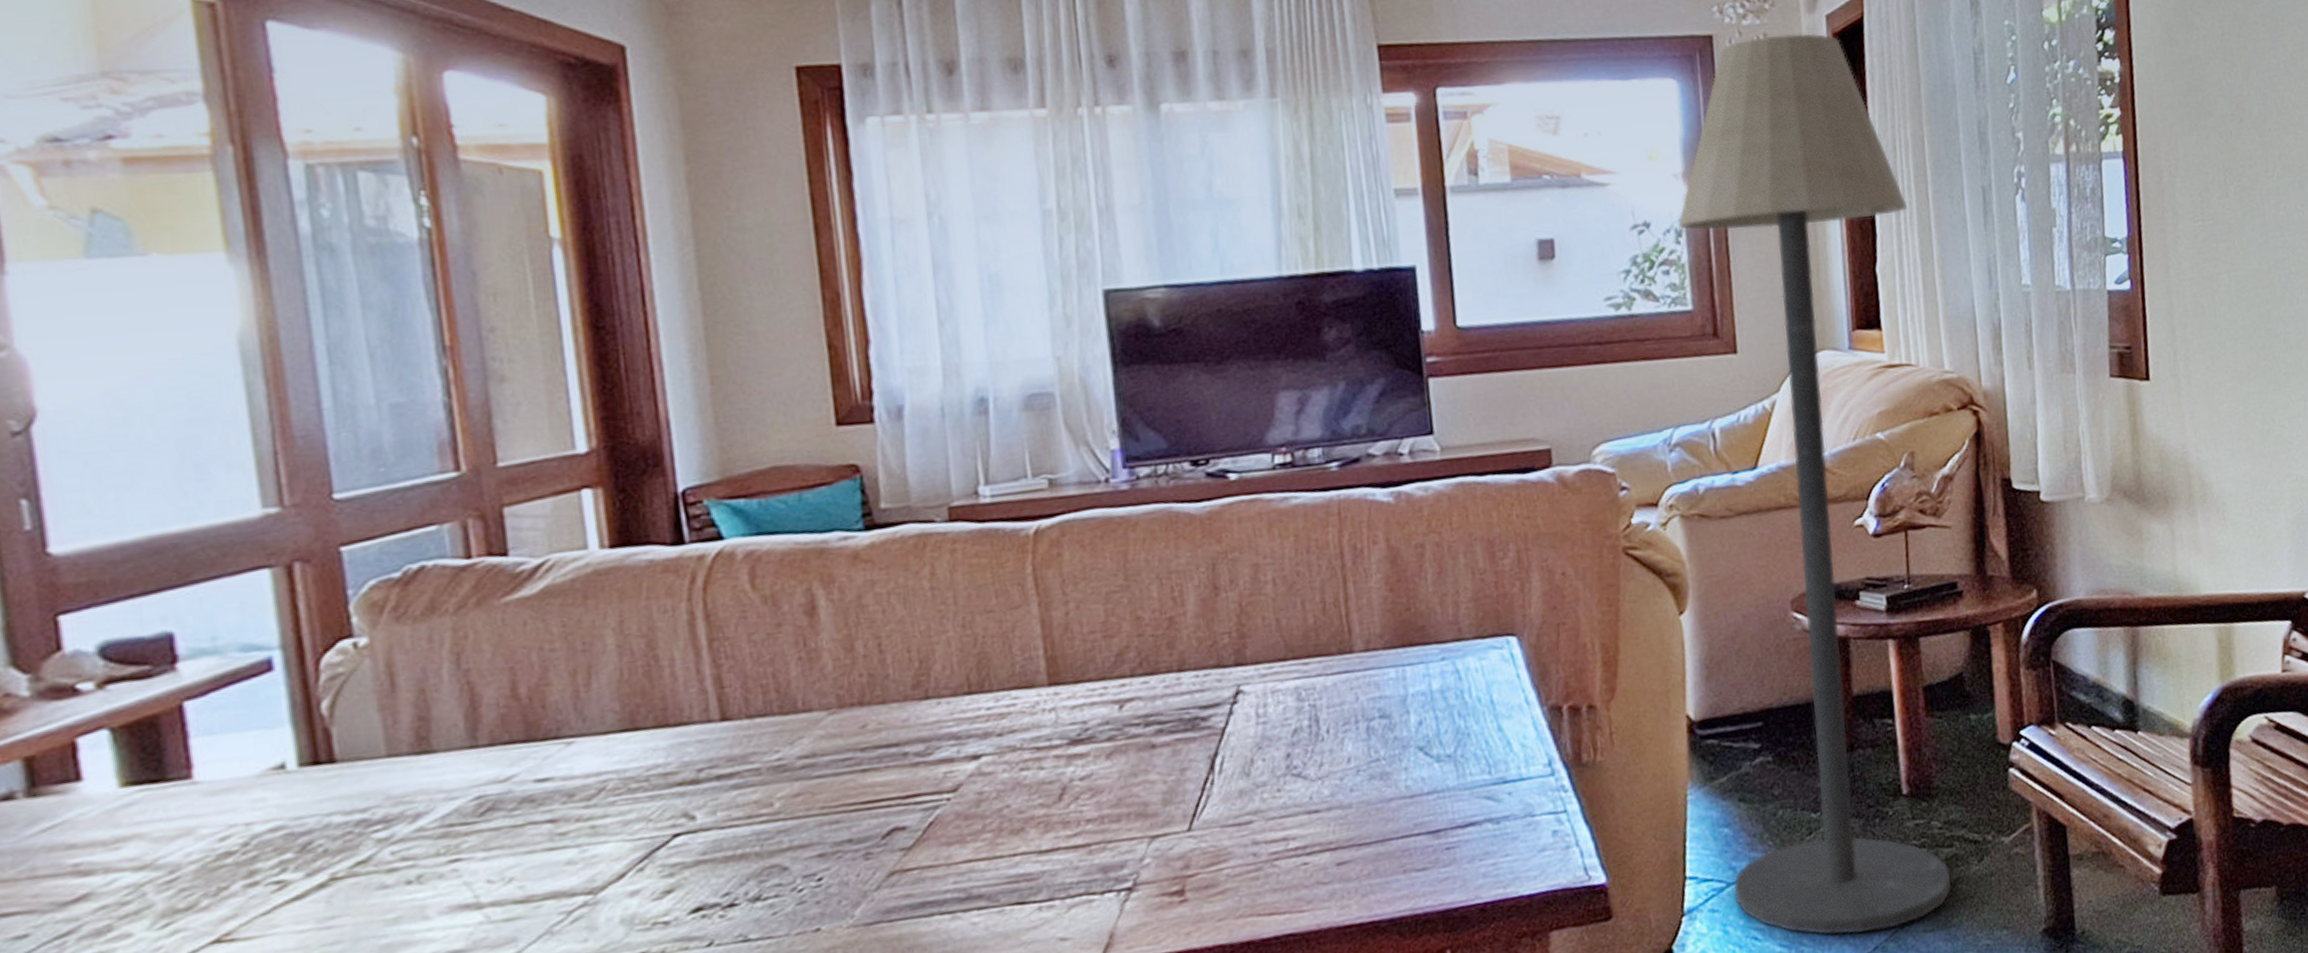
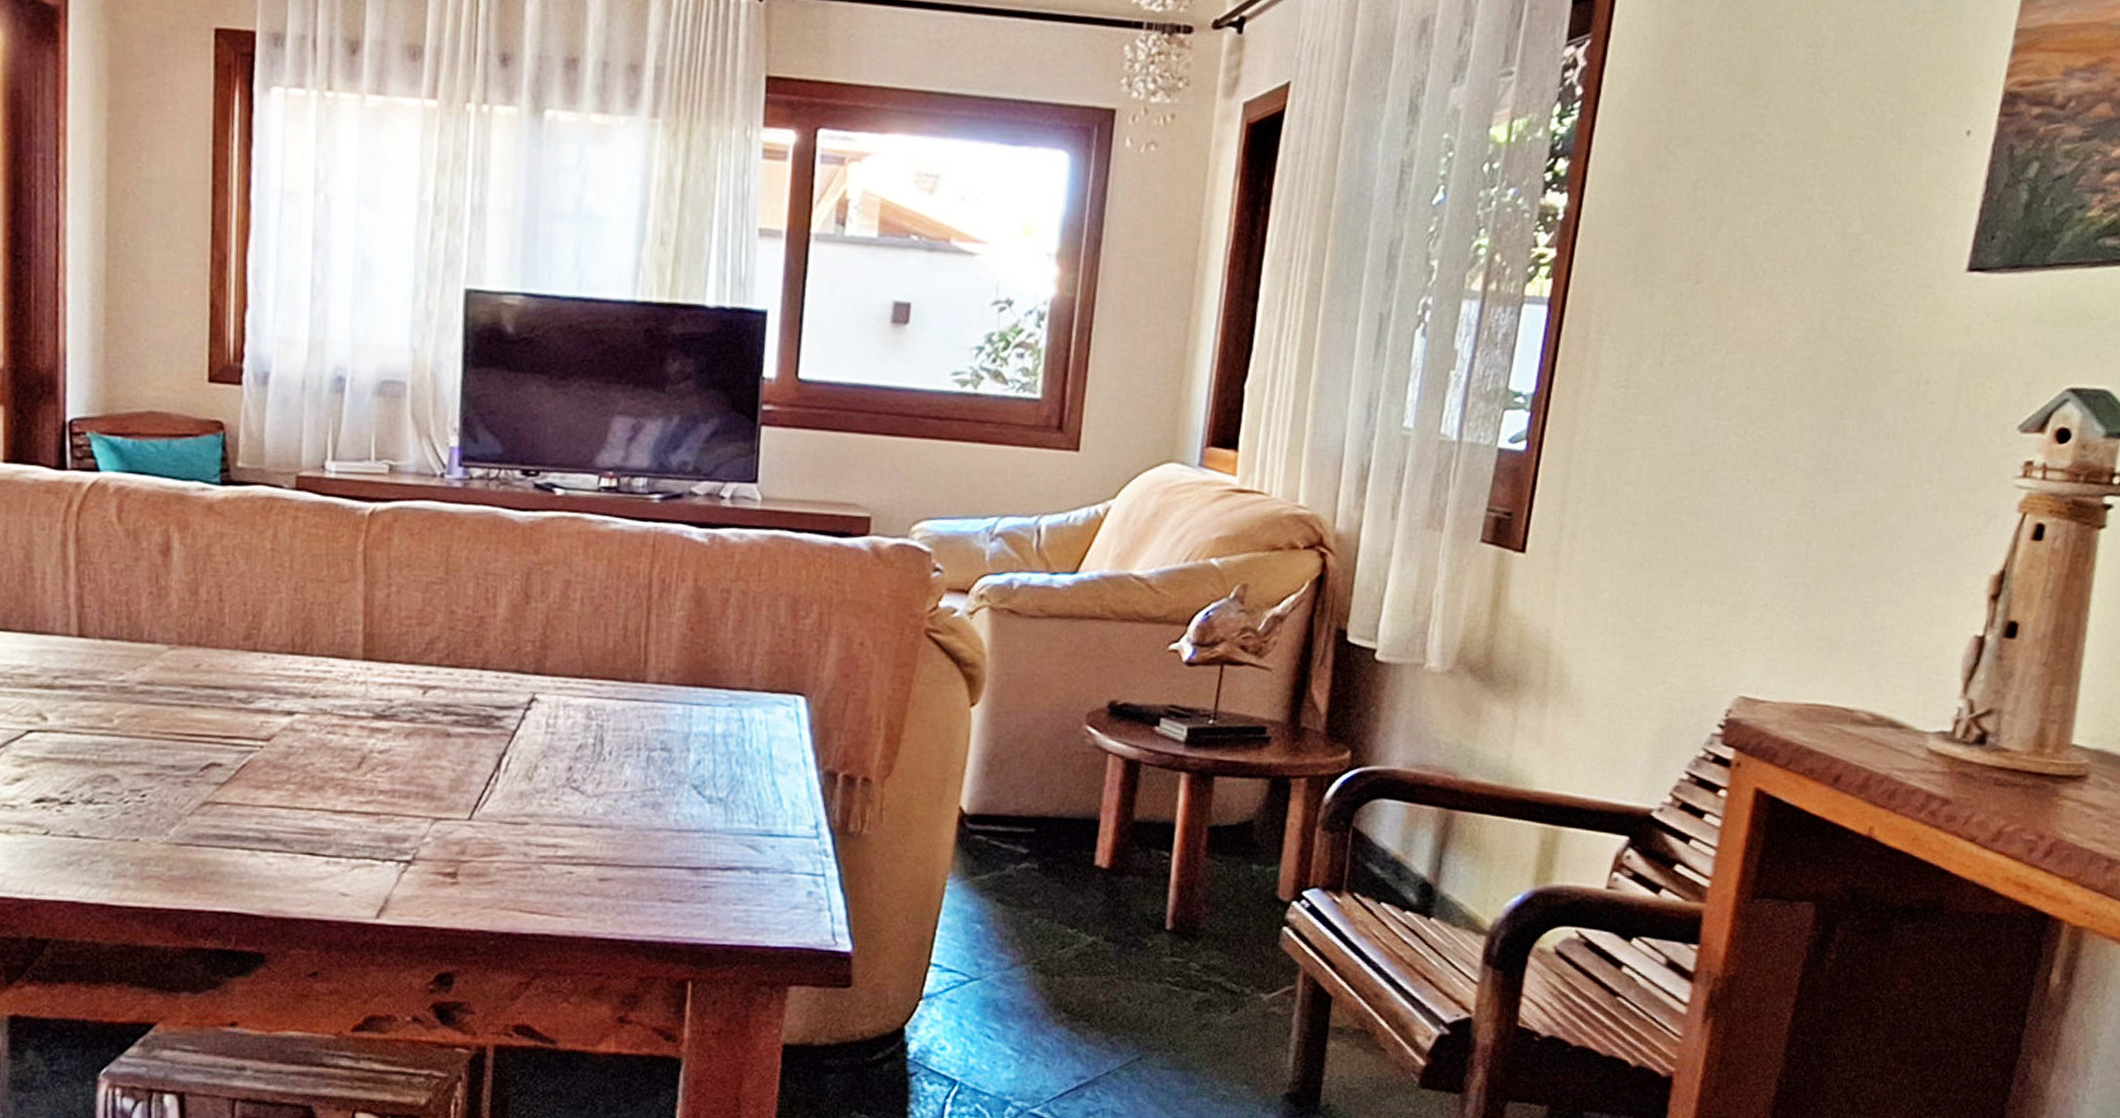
floor lamp: present [1677,33,1952,936] -> none [975,117,1293,1058]

